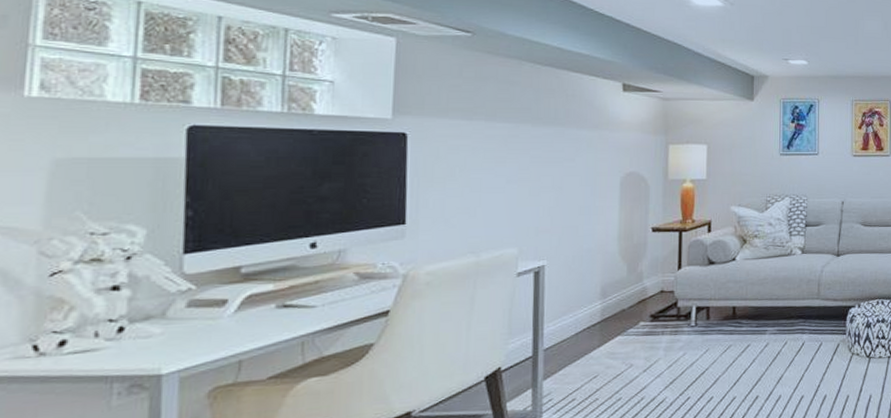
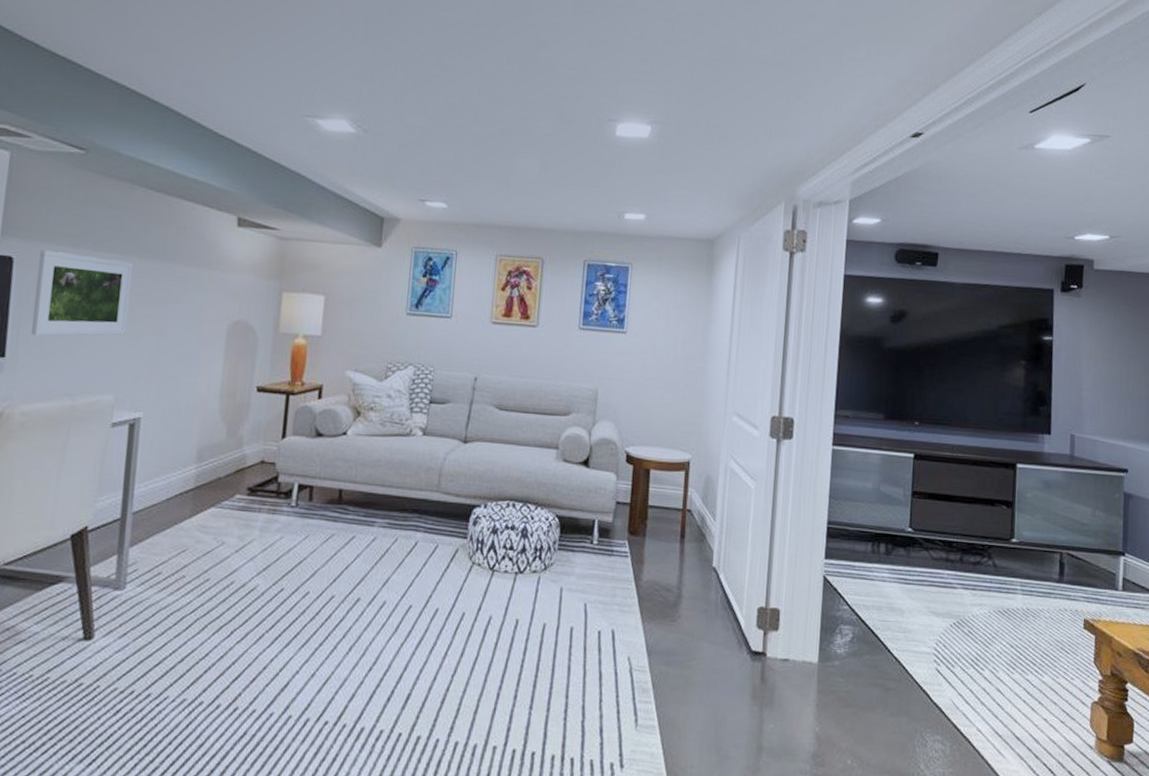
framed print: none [430,124,527,202] -> present [30,249,133,336]

